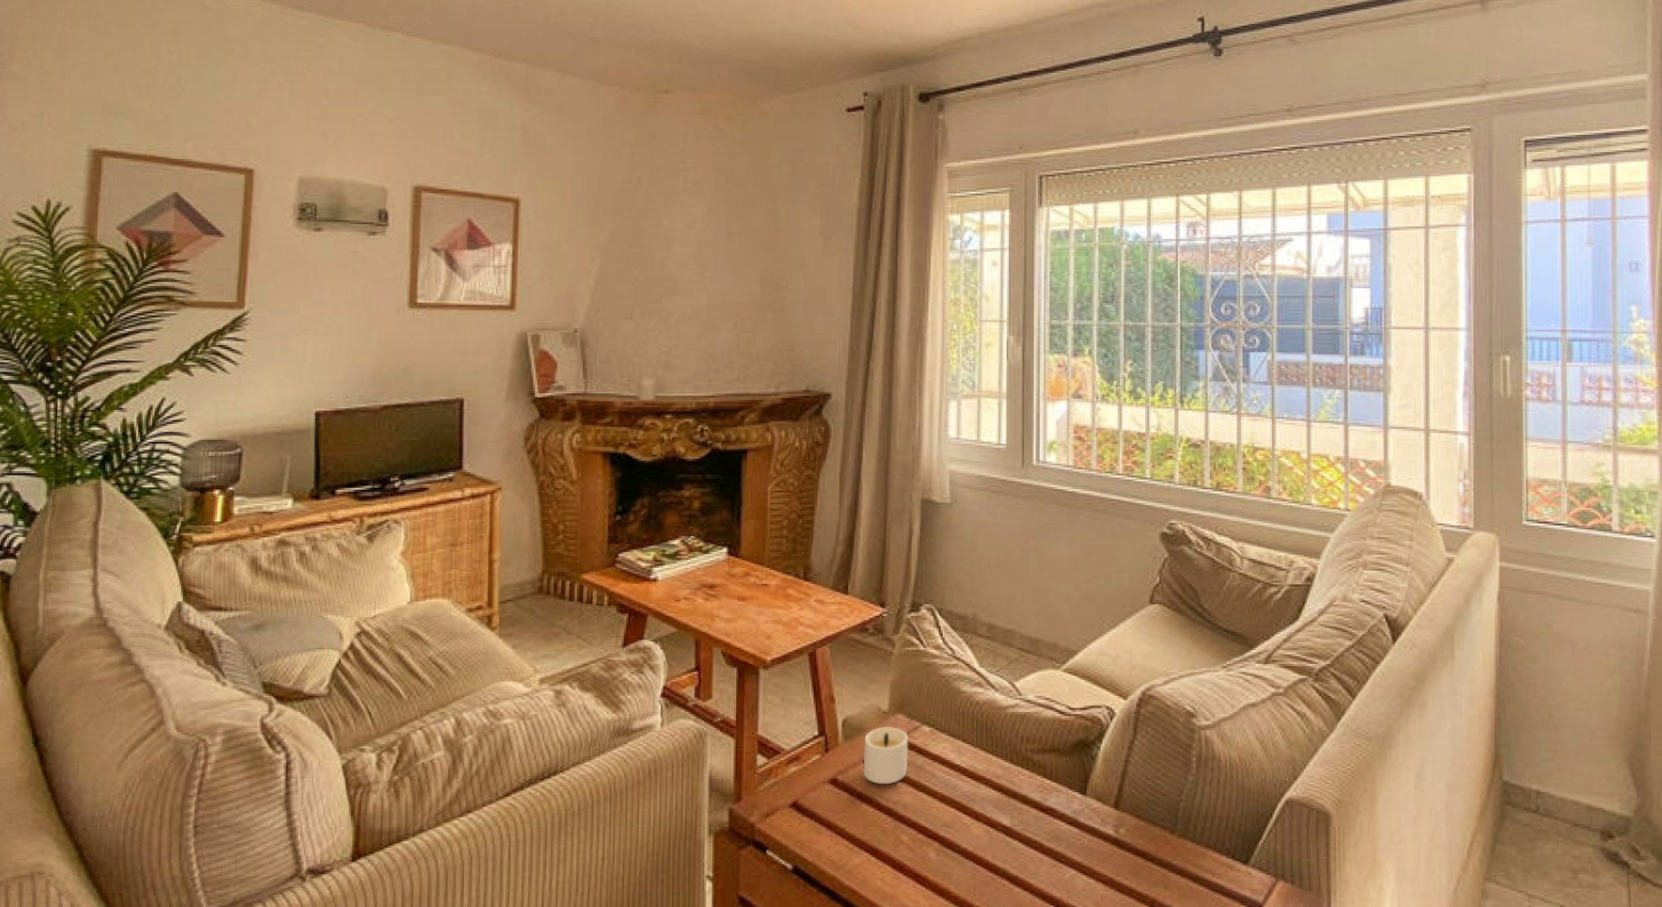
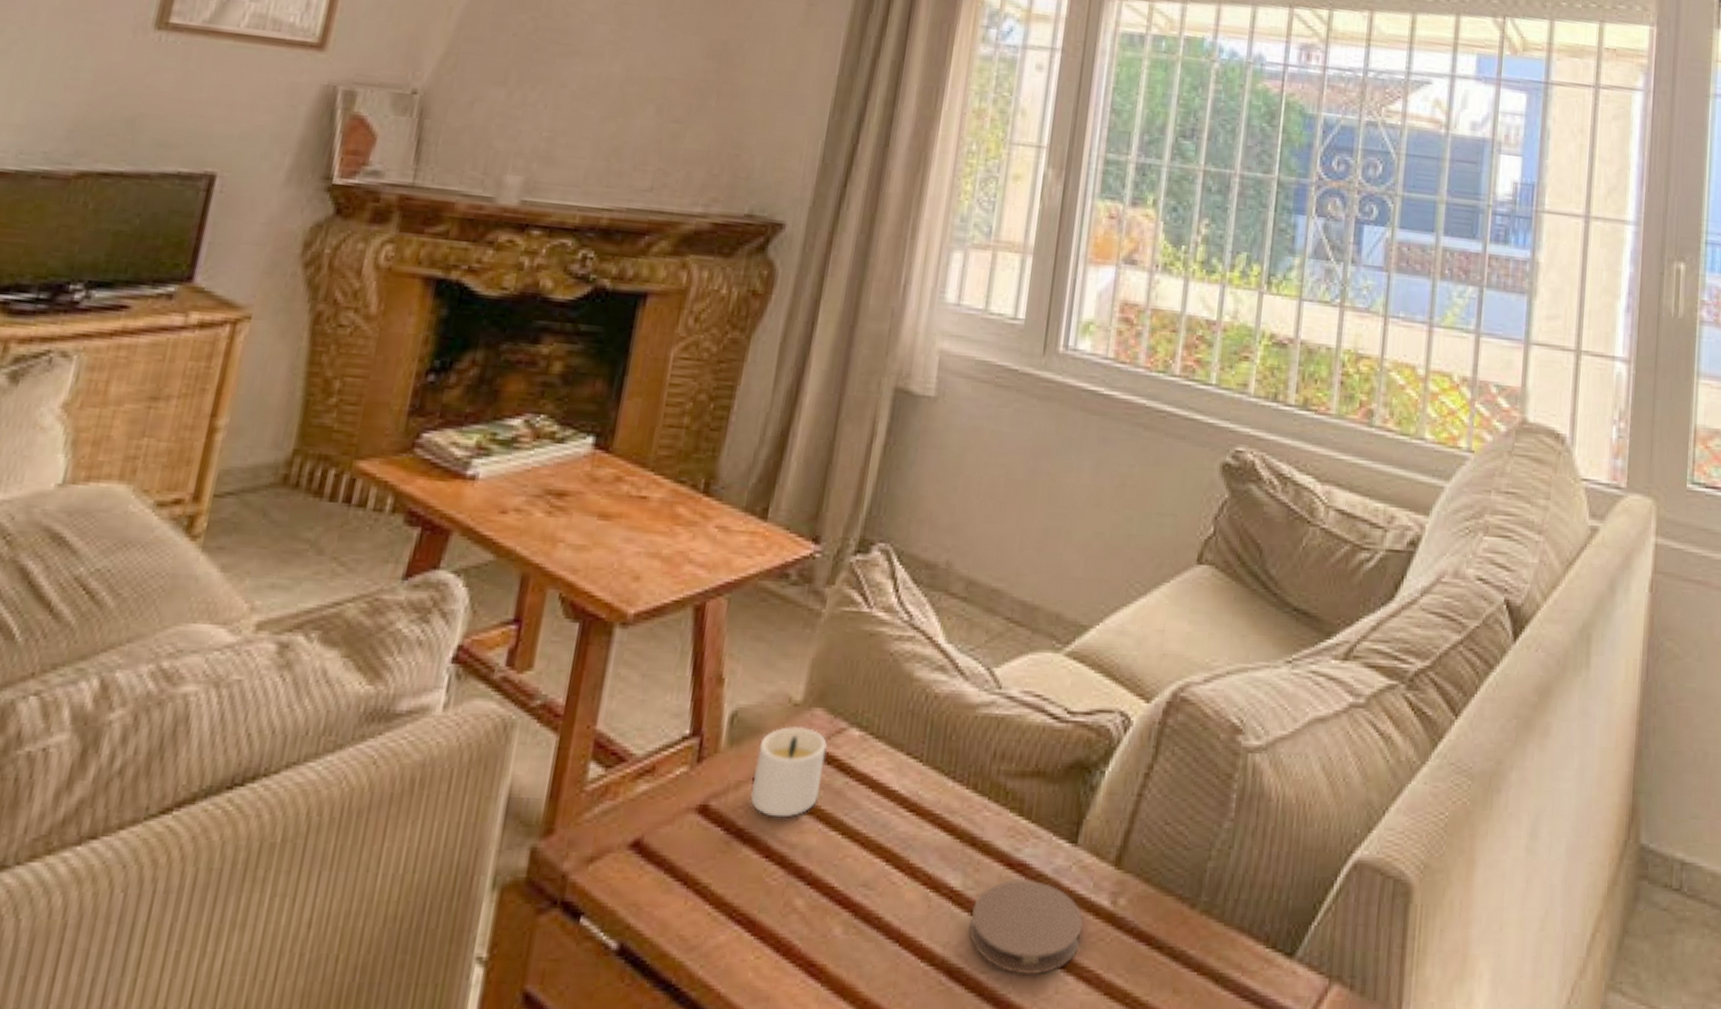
coaster: none [1019,818,1096,880] -> present [969,878,1083,975]

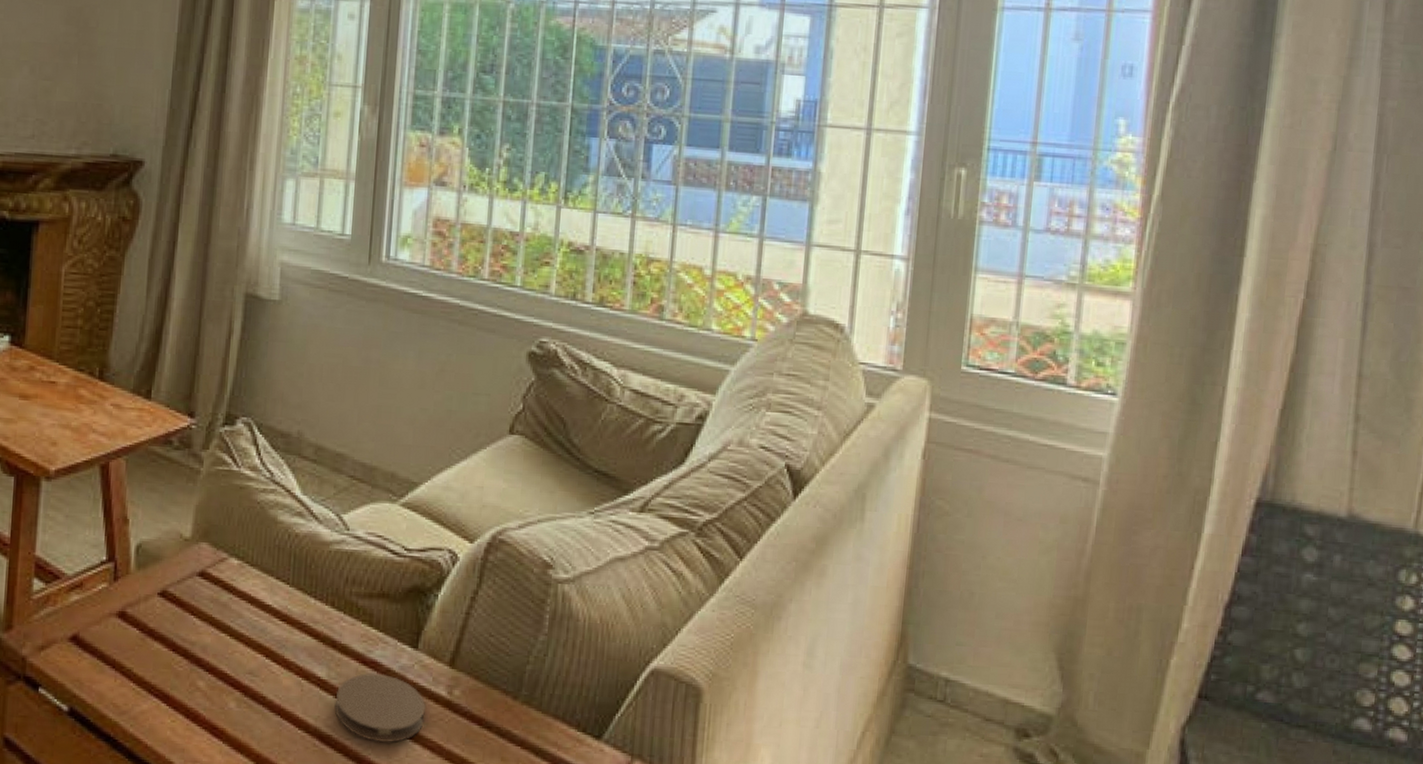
candle: present [751,725,827,818] -> none [158,555,213,623]

